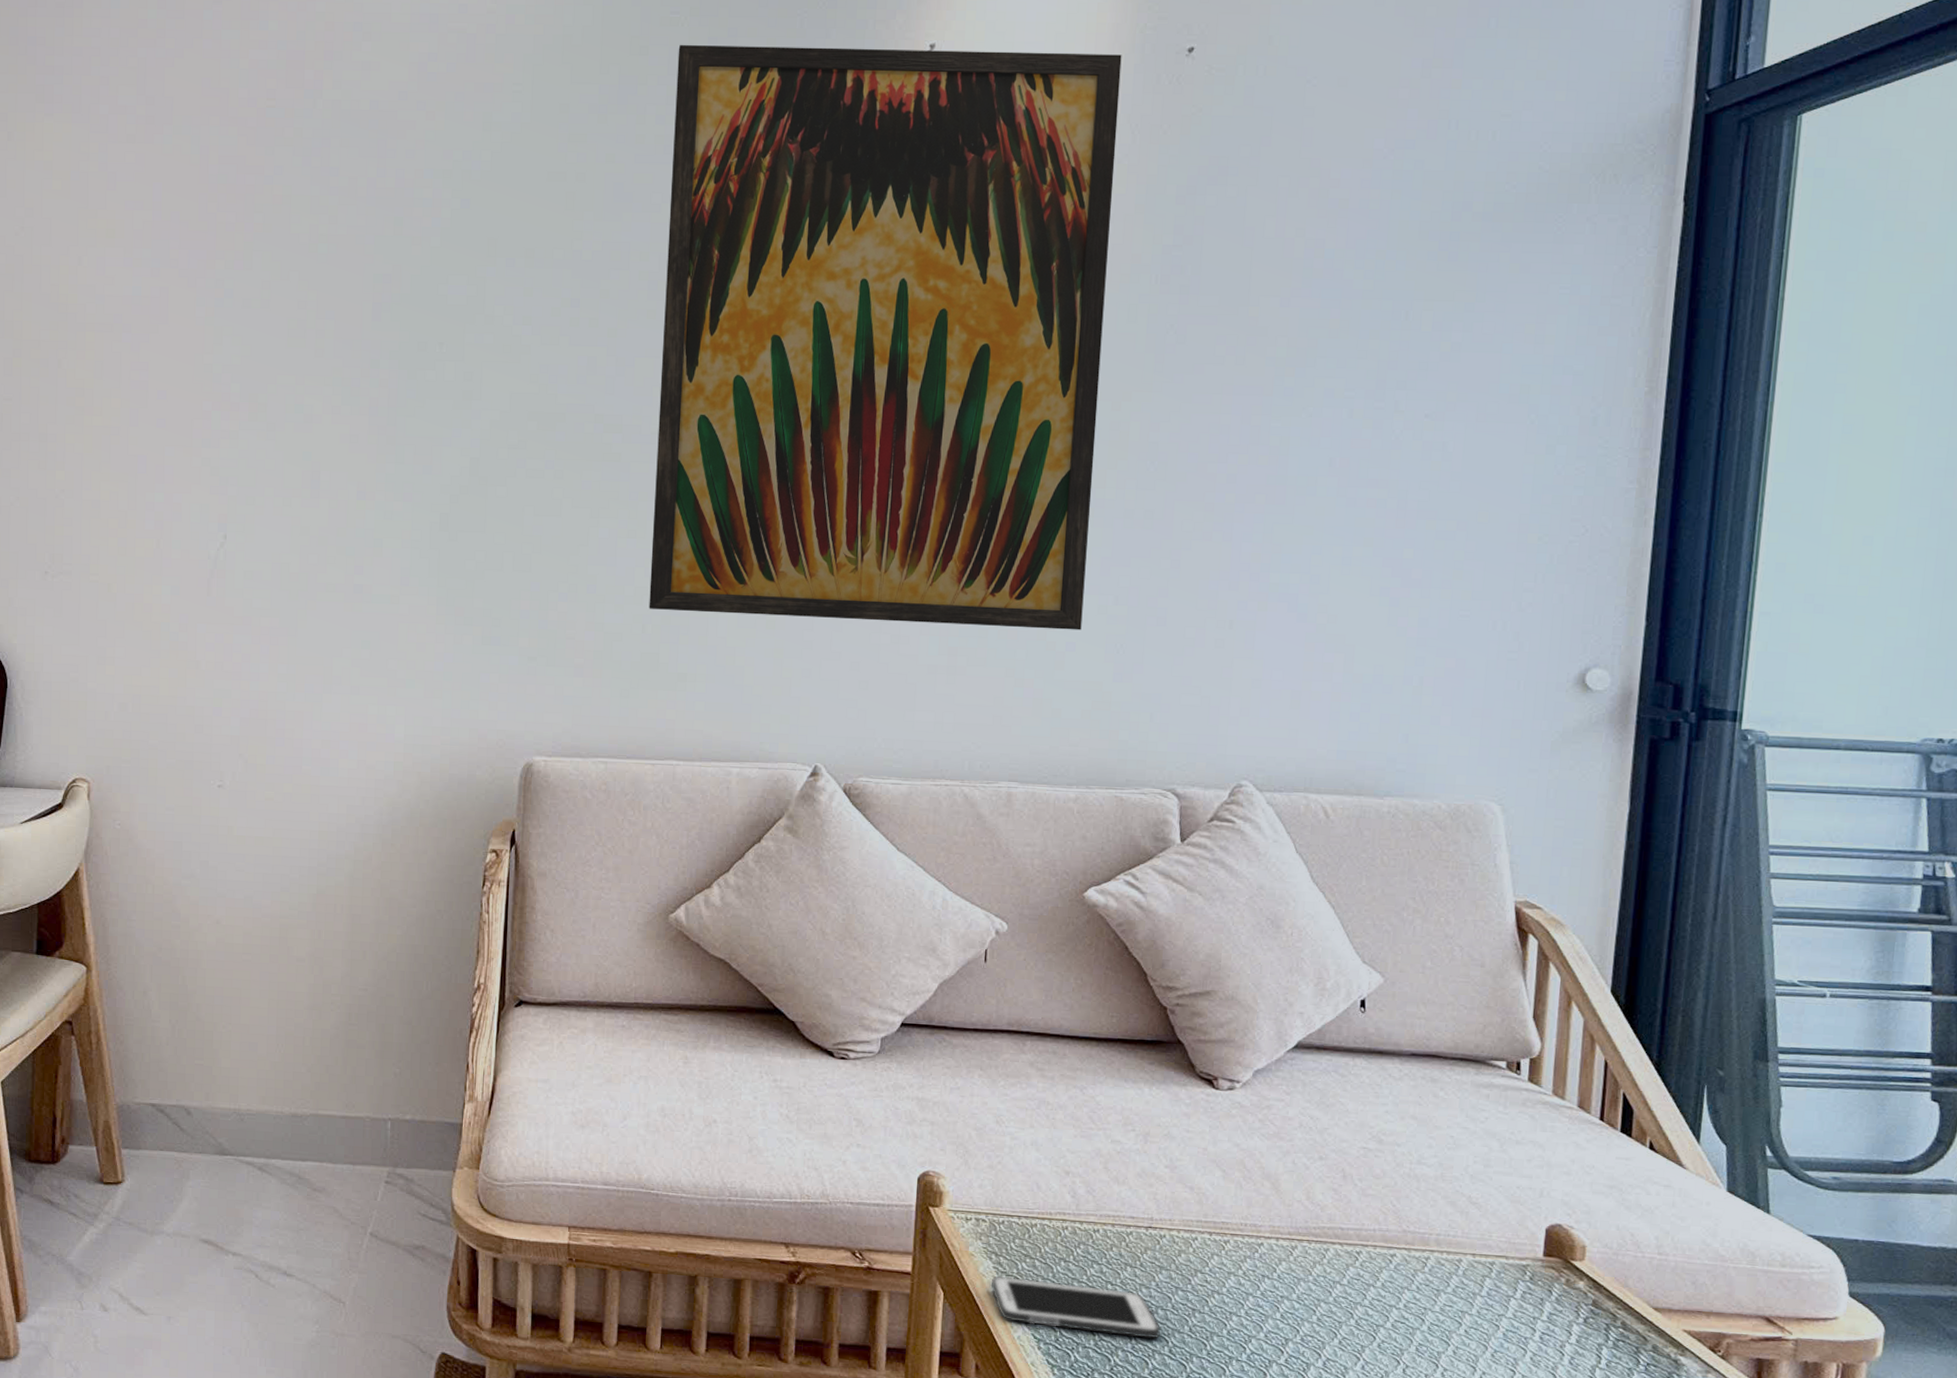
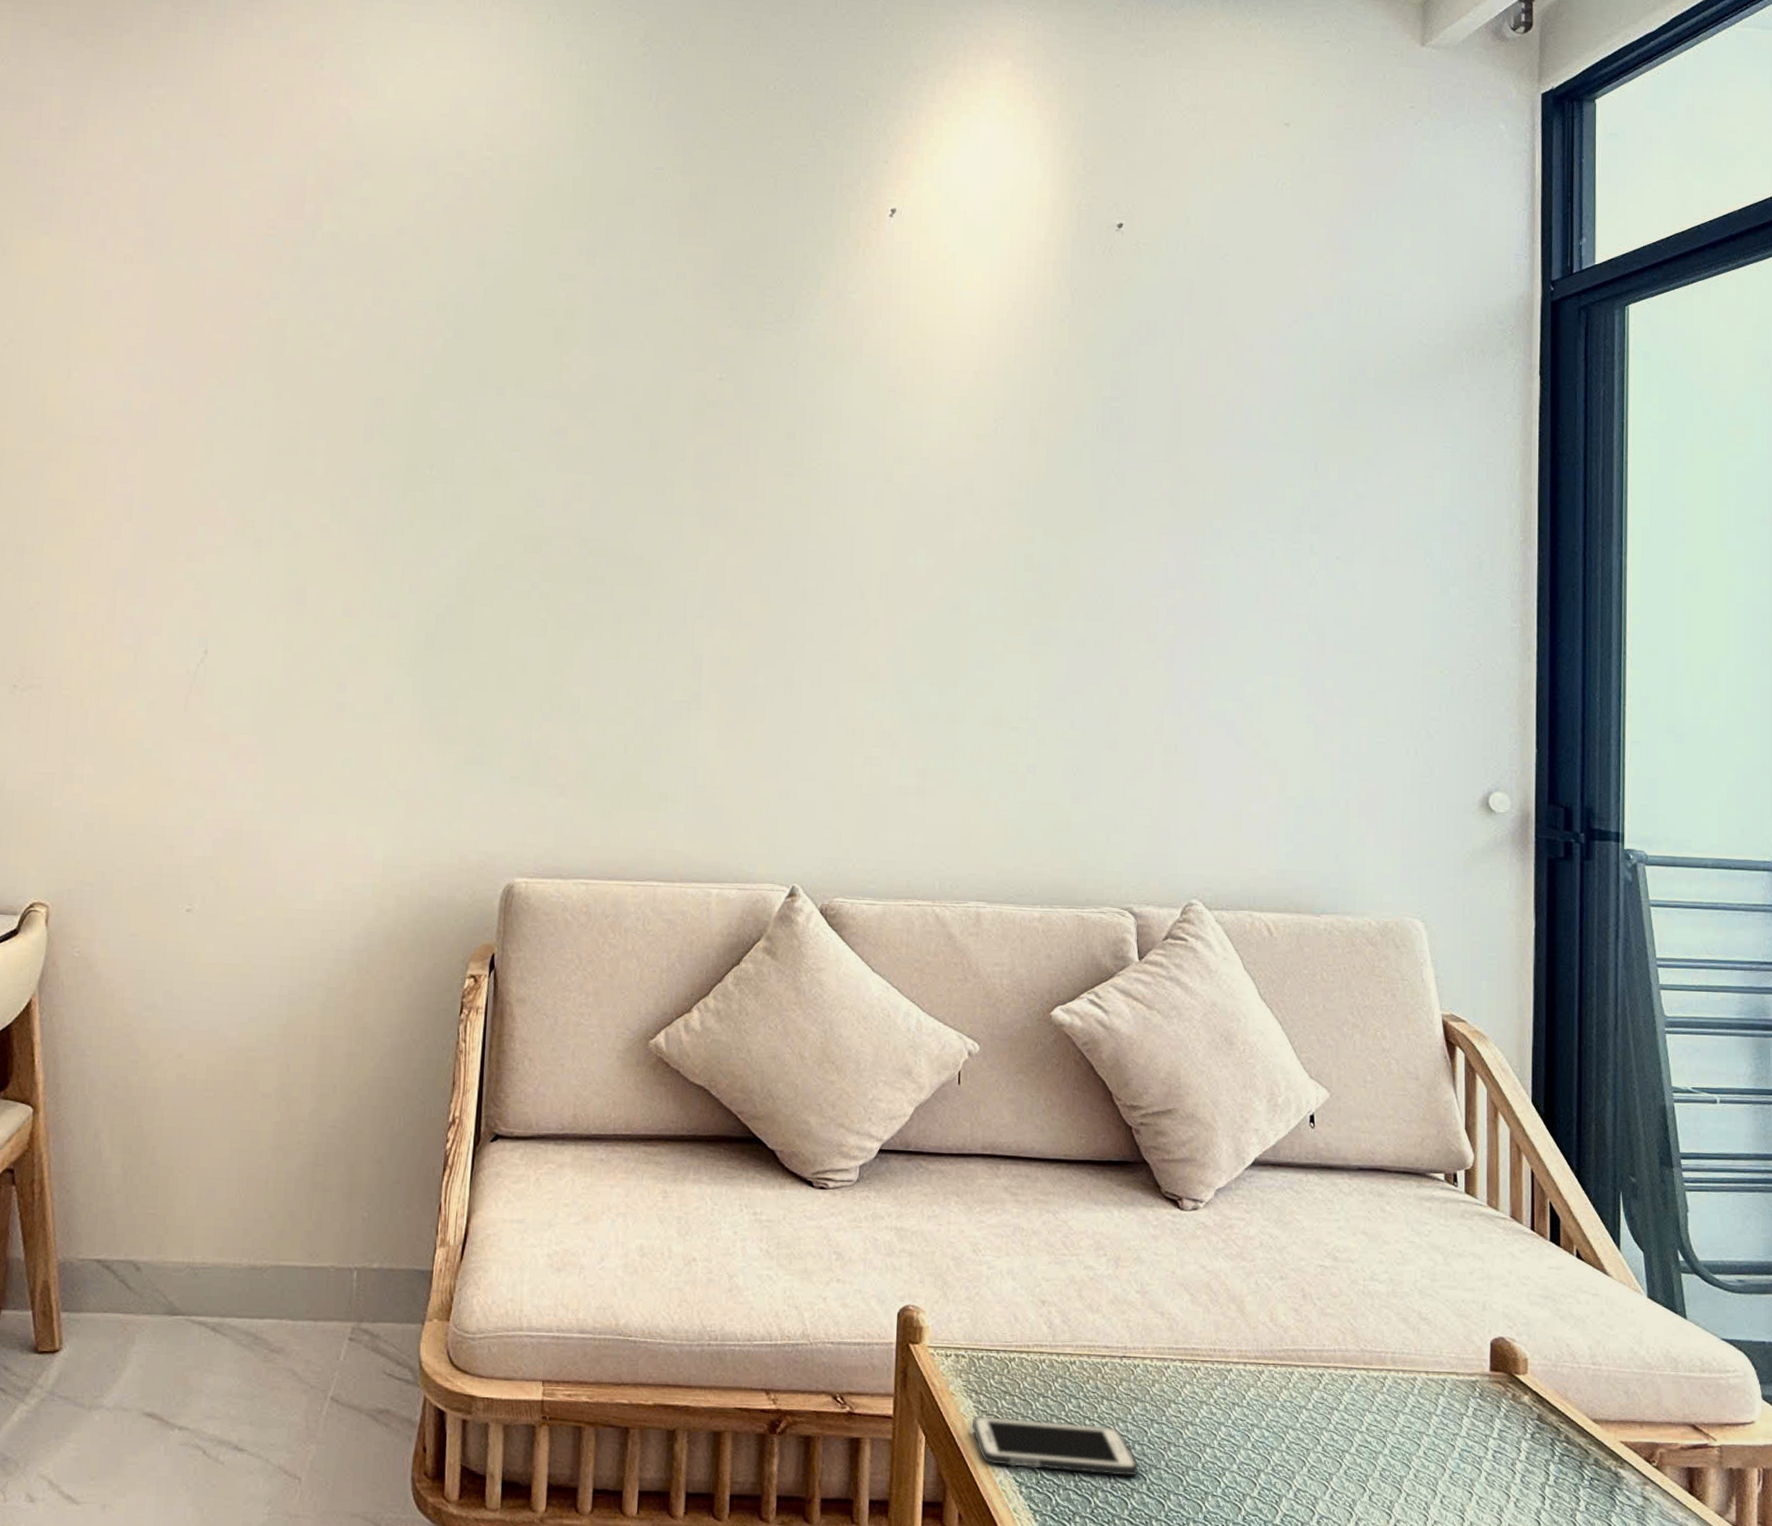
wall art: present [649,44,1122,630] -> none [631,197,1061,754]

